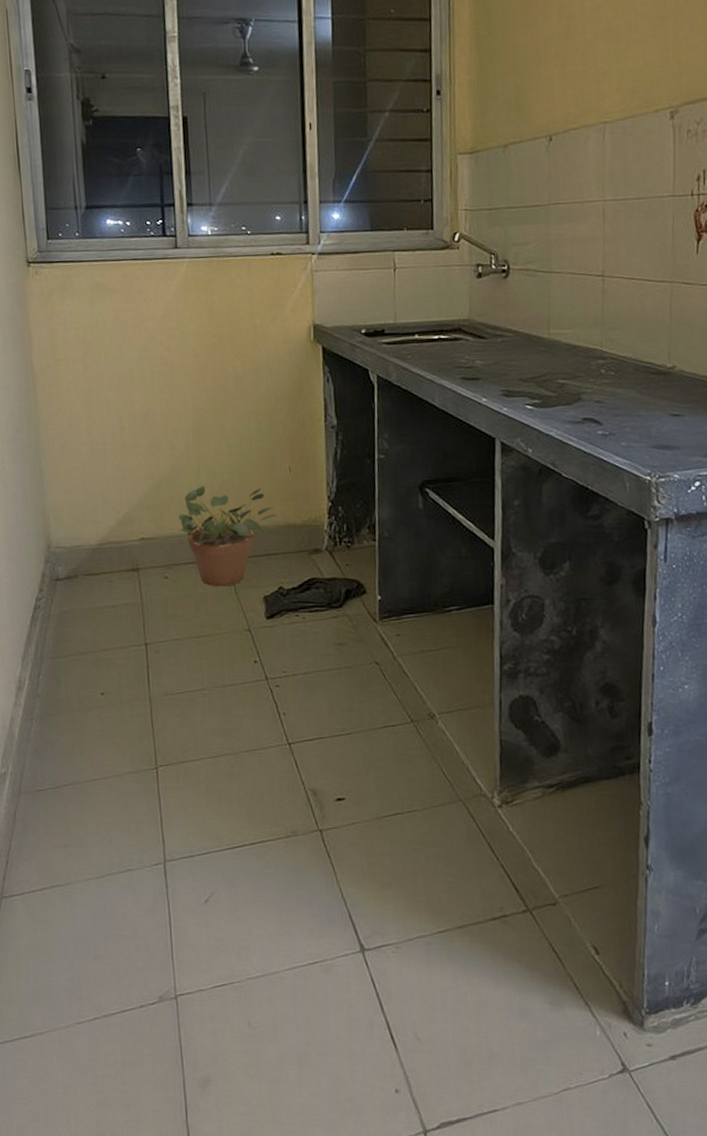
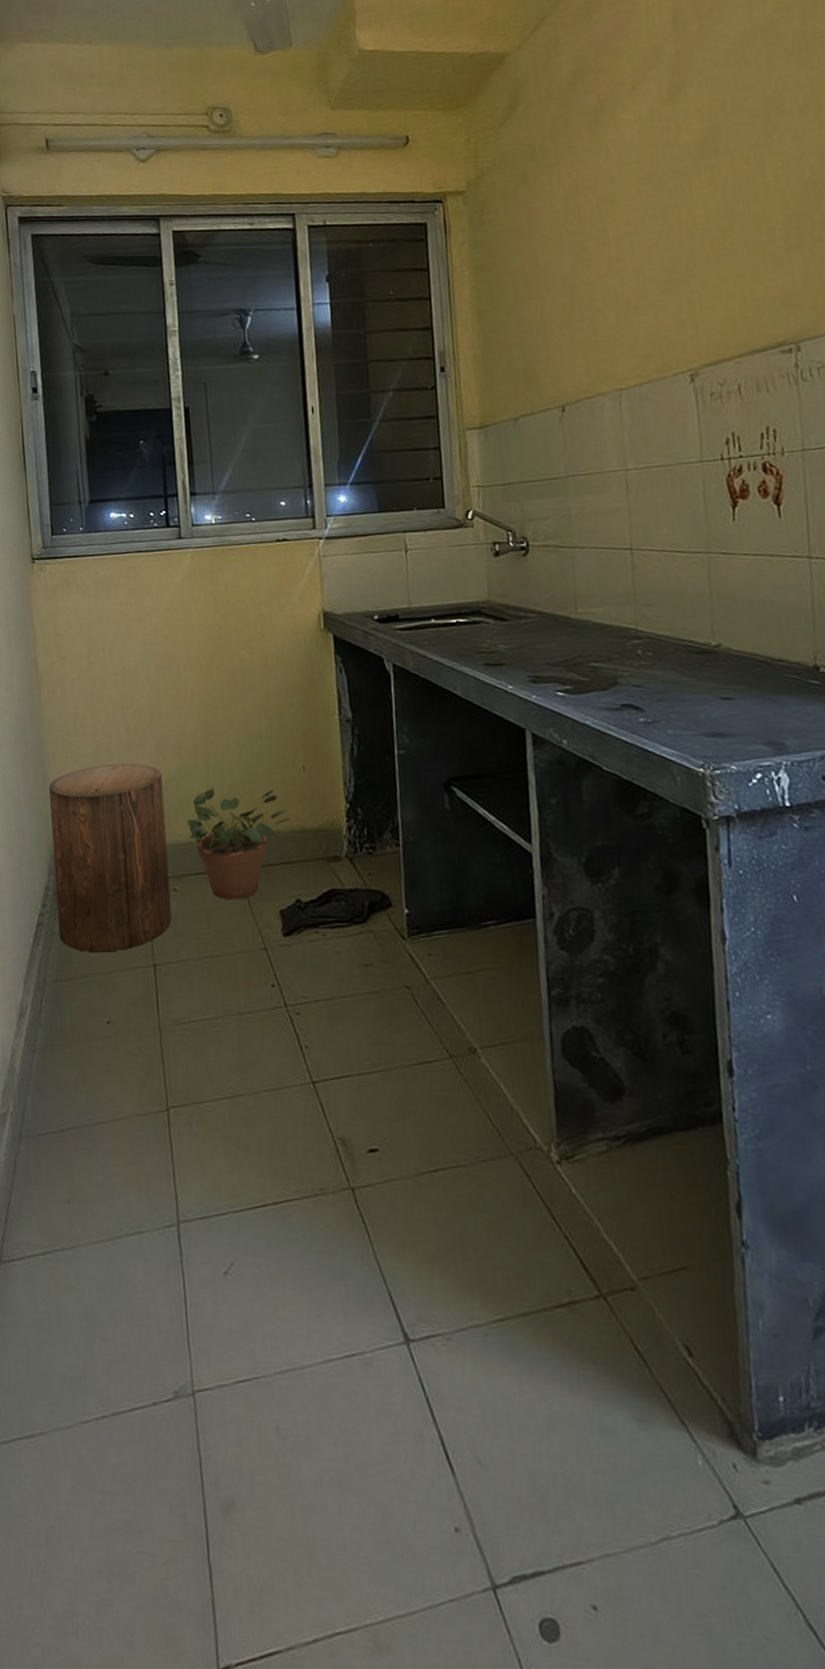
stool: none [45,461,163,633] -> present [48,763,172,953]

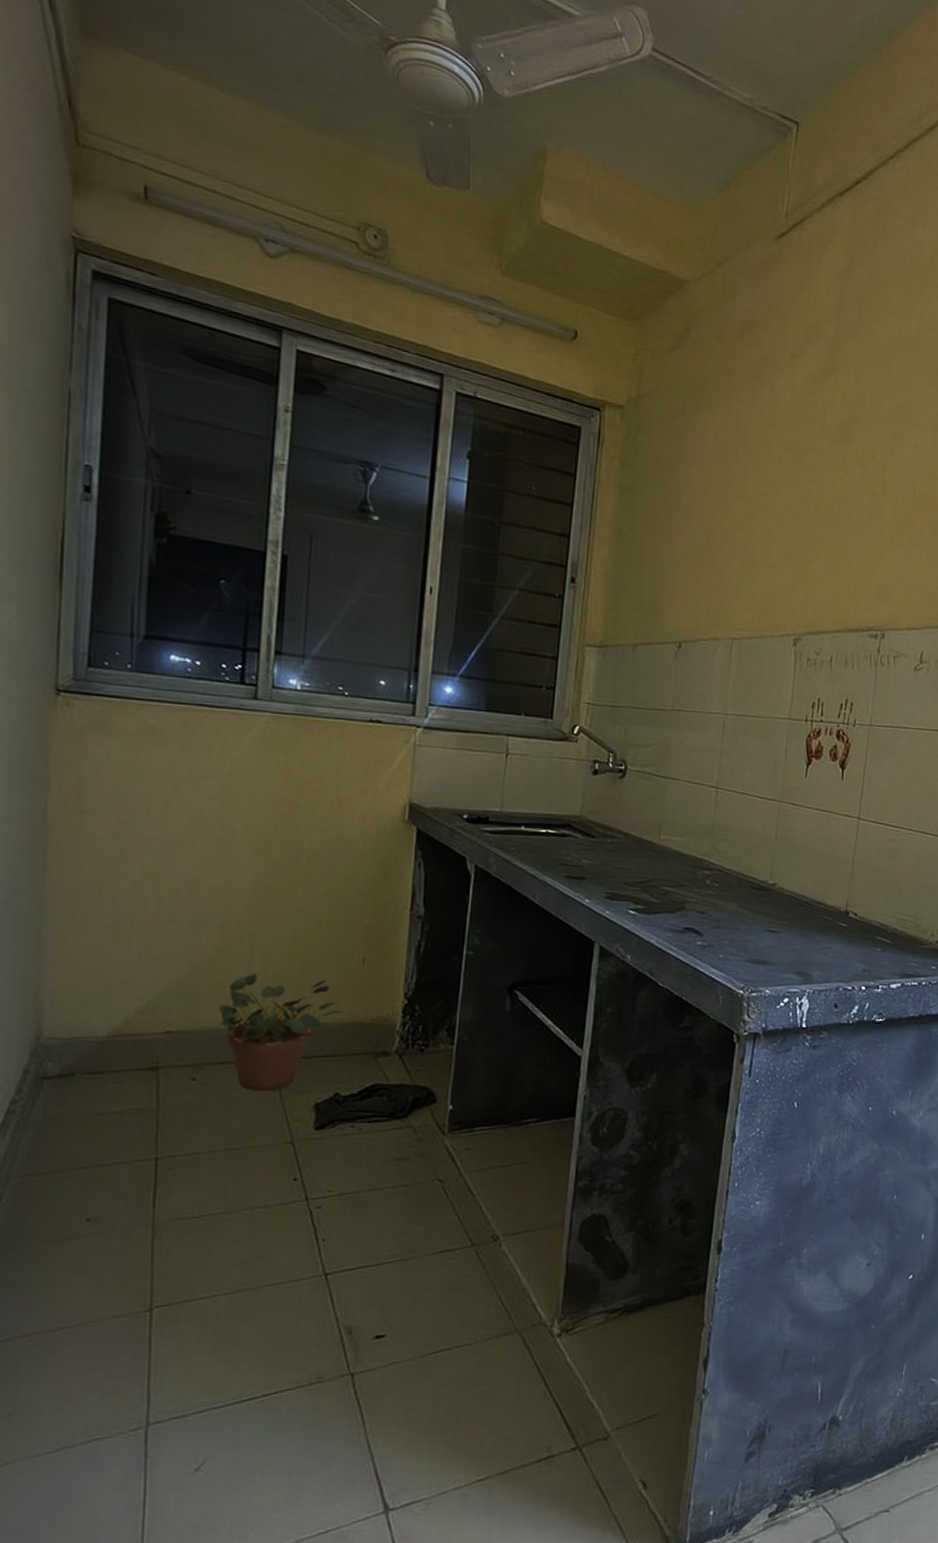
stool: present [48,763,172,953] -> none [34,938,195,1145]

